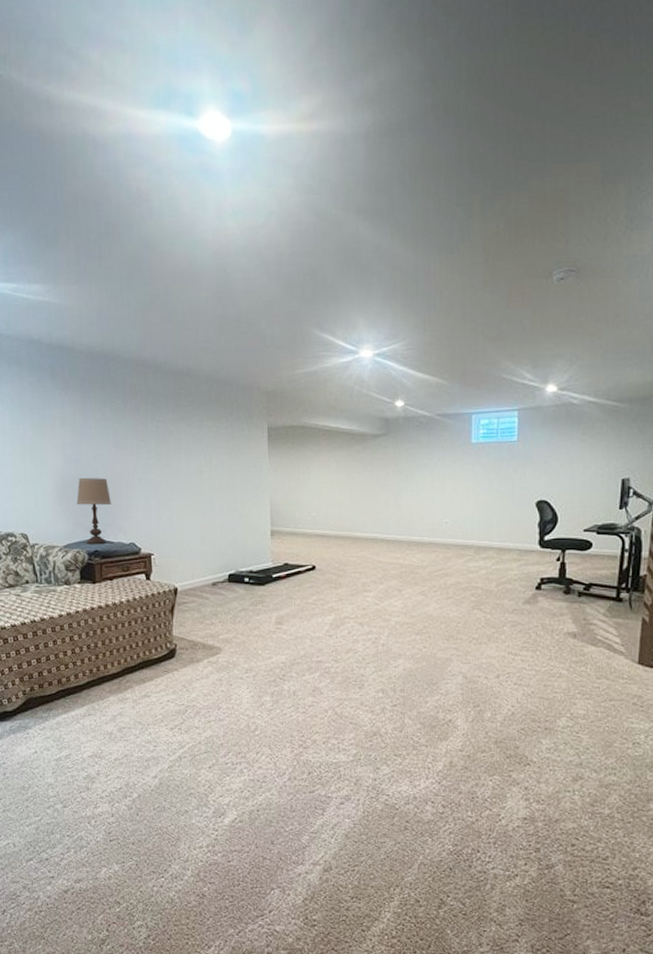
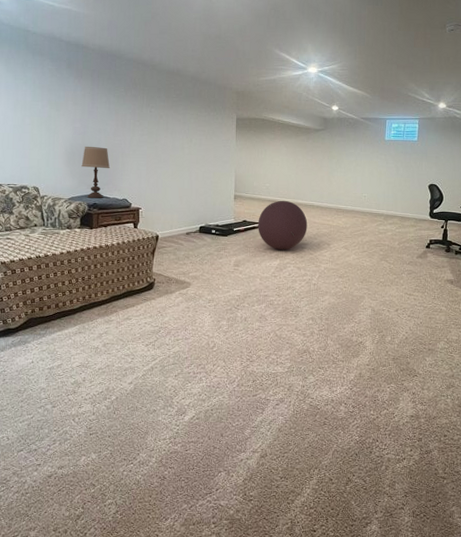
exercise ball: none [304,534,370,600] -> present [258,200,308,250]

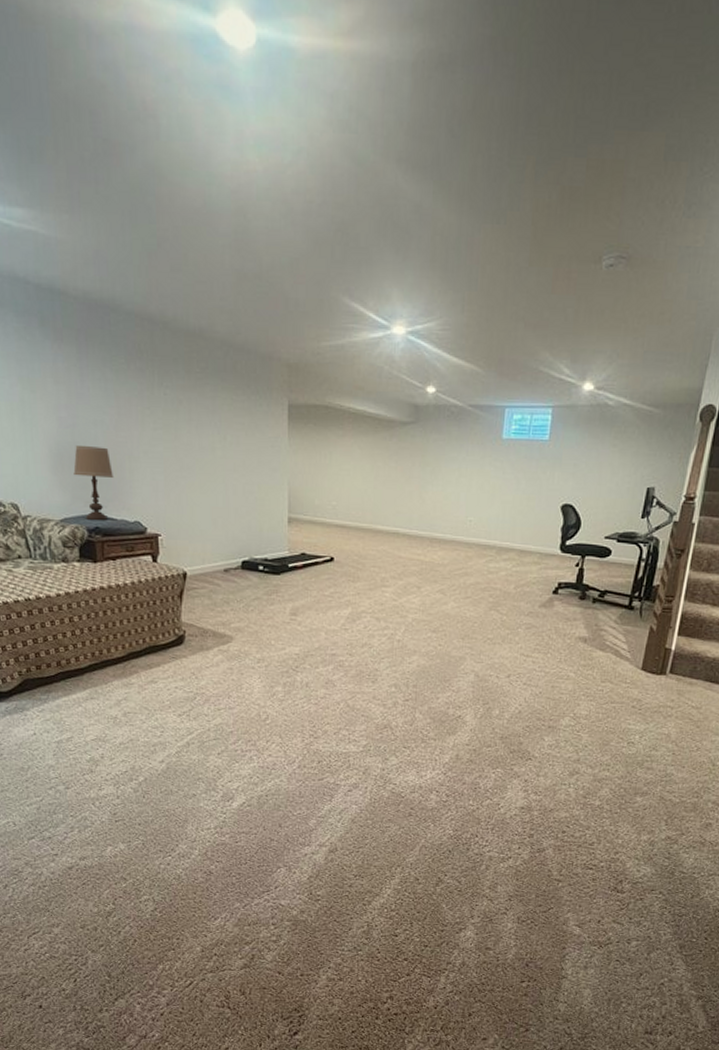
exercise ball: present [258,200,308,250] -> none [321,525,390,594]

